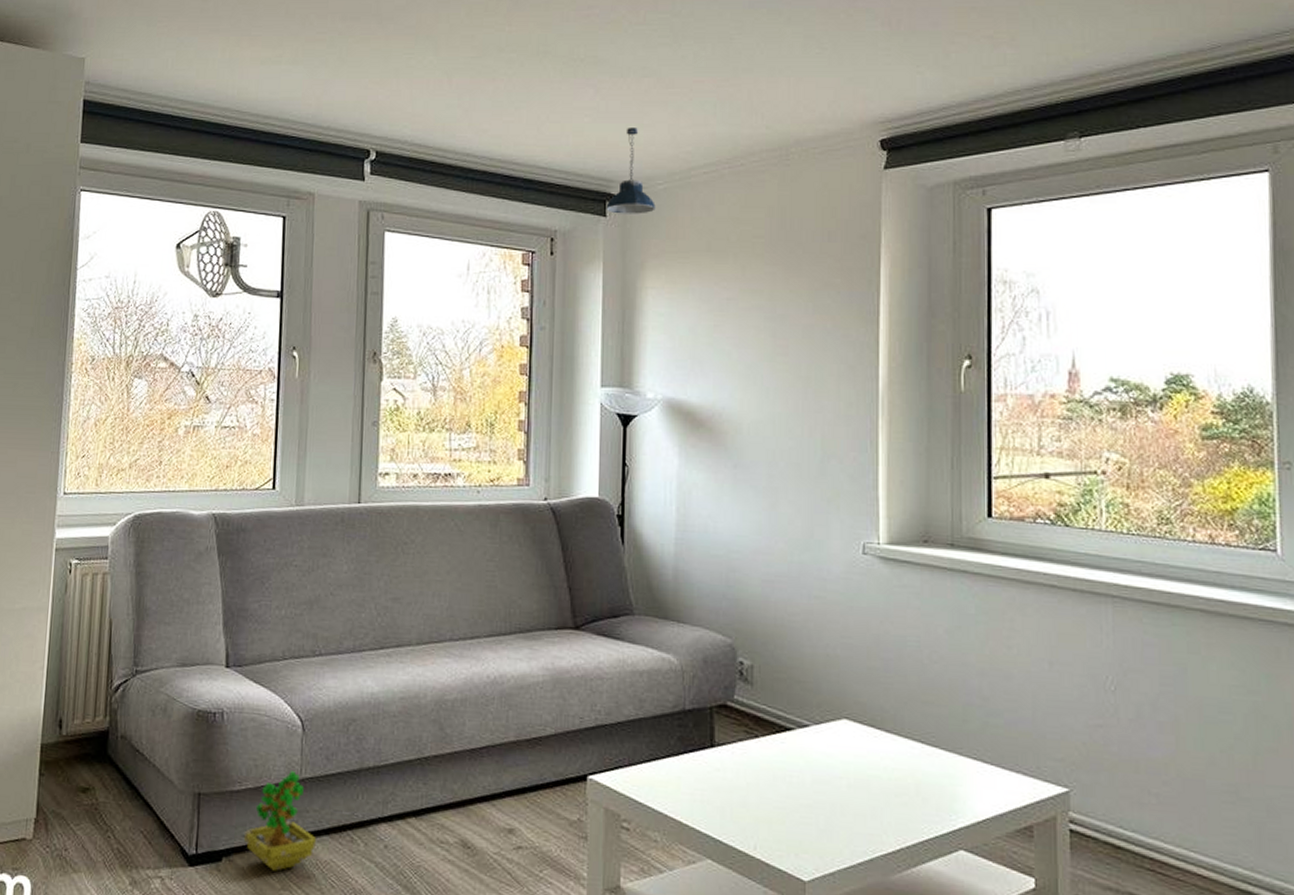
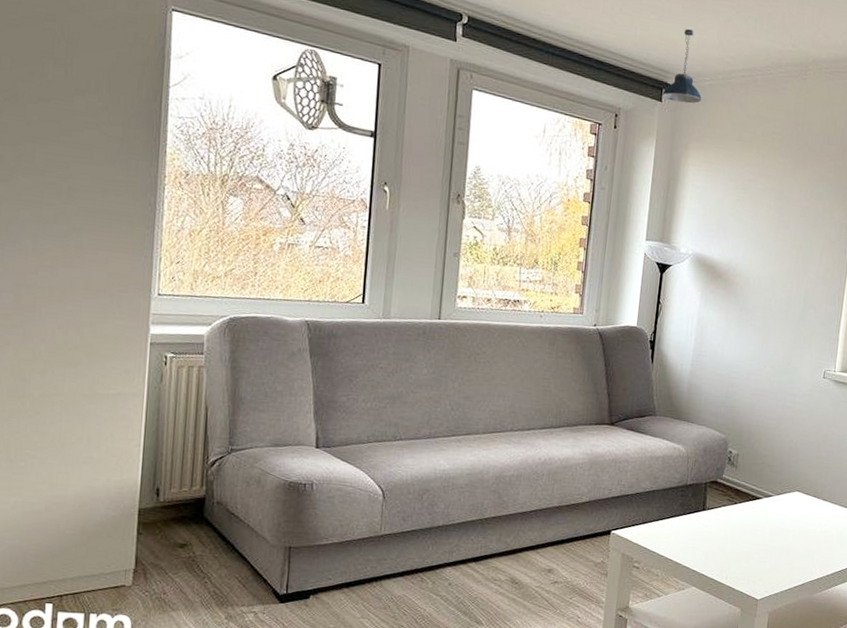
decorative plant: present [244,771,317,871] -> none [330,529,392,605]

